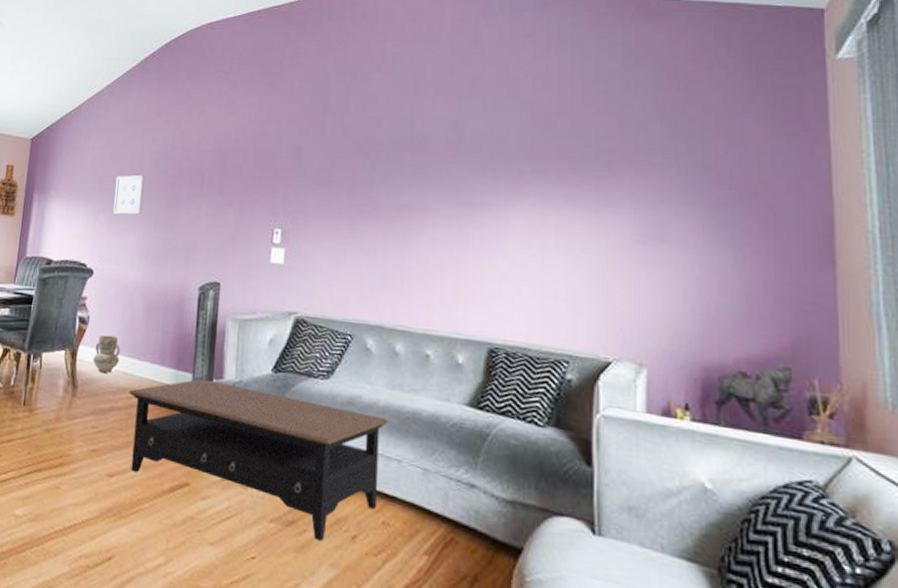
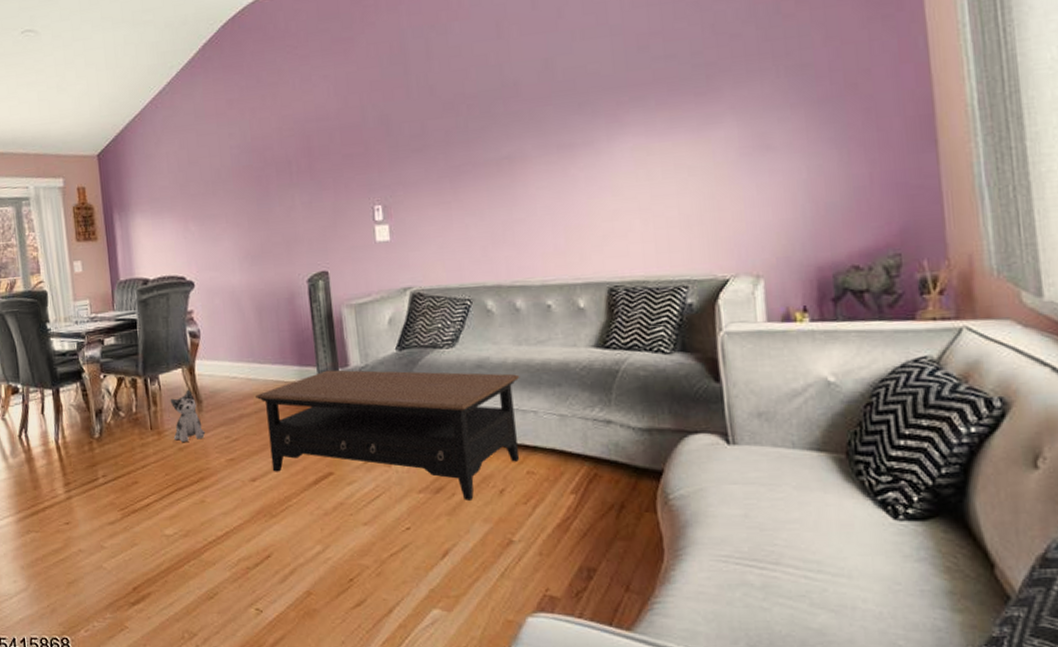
plush toy: none [43,372,75,424] -> present [170,389,206,442]
ceramic jug: present [92,335,121,373] -> none [212,344,240,383]
wall art: present [113,174,145,215] -> none [198,173,233,221]

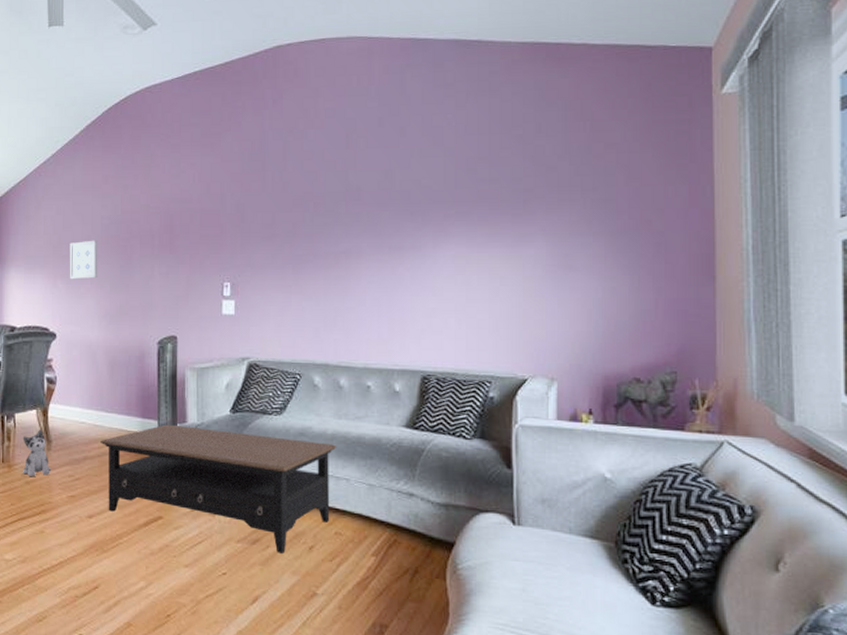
wall art: none [198,173,233,221] -> present [69,240,98,280]

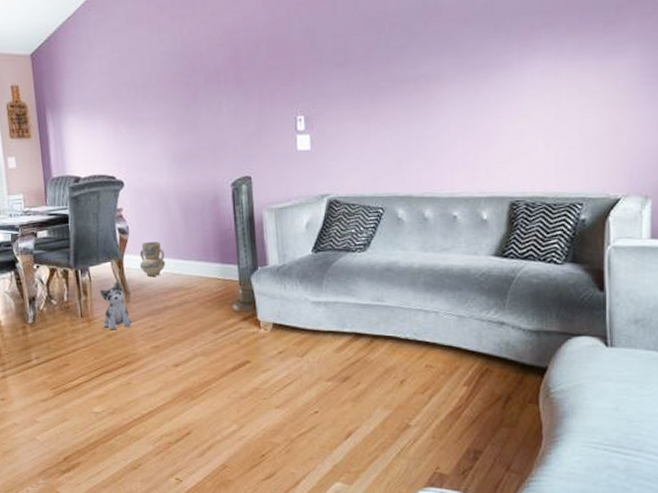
ceramic jug: none [63,392,89,427] -> present [139,241,166,276]
wall art: present [69,240,98,280] -> none [128,78,162,123]
coffee table: present [100,424,337,554] -> none [180,268,425,389]

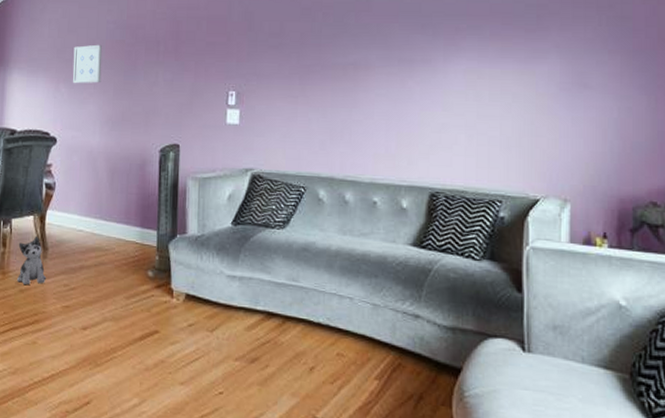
wall art: none [128,78,162,123] -> present [72,44,102,84]
ceramic jug: present [139,241,166,276] -> none [61,199,87,234]

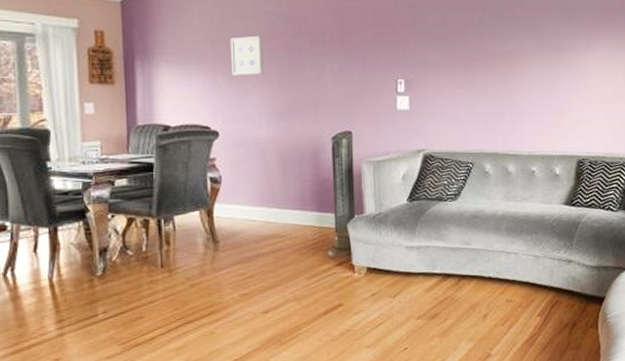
plush toy: present [16,236,47,284] -> none [184,230,220,279]

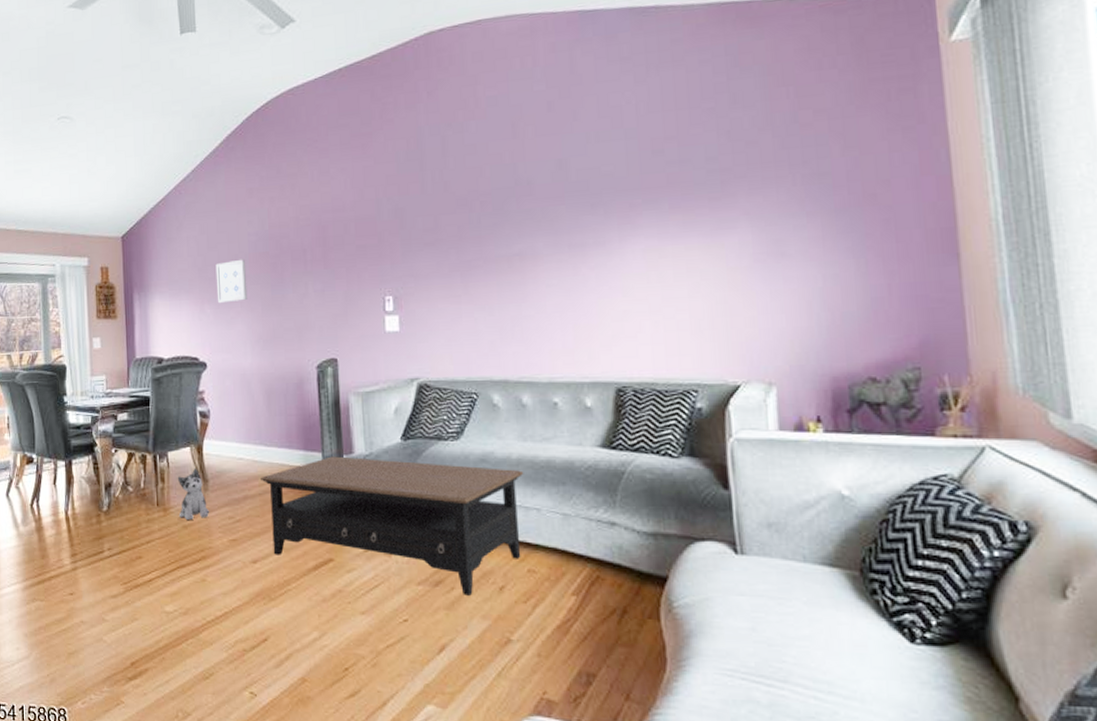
plush toy: none [184,230,220,279] -> present [177,468,210,520]
coffee table: none [274,216,507,324] -> present [261,456,524,596]

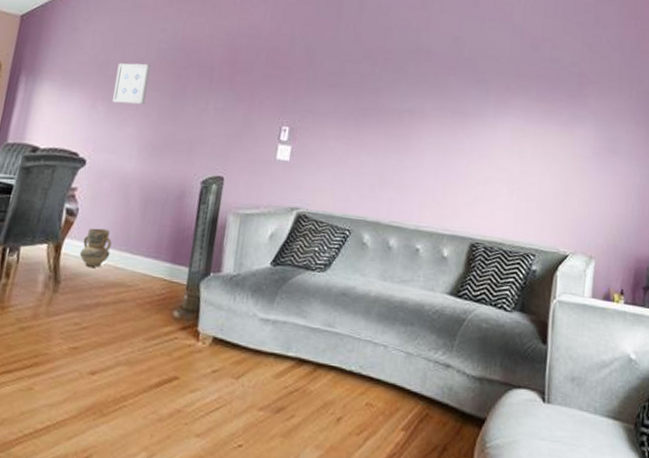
plush toy: present [177,468,210,520] -> none [17,266,55,322]
ceramic jug: none [219,426,246,463] -> present [79,228,112,268]
coffee table: present [261,456,524,596] -> none [115,272,379,425]

